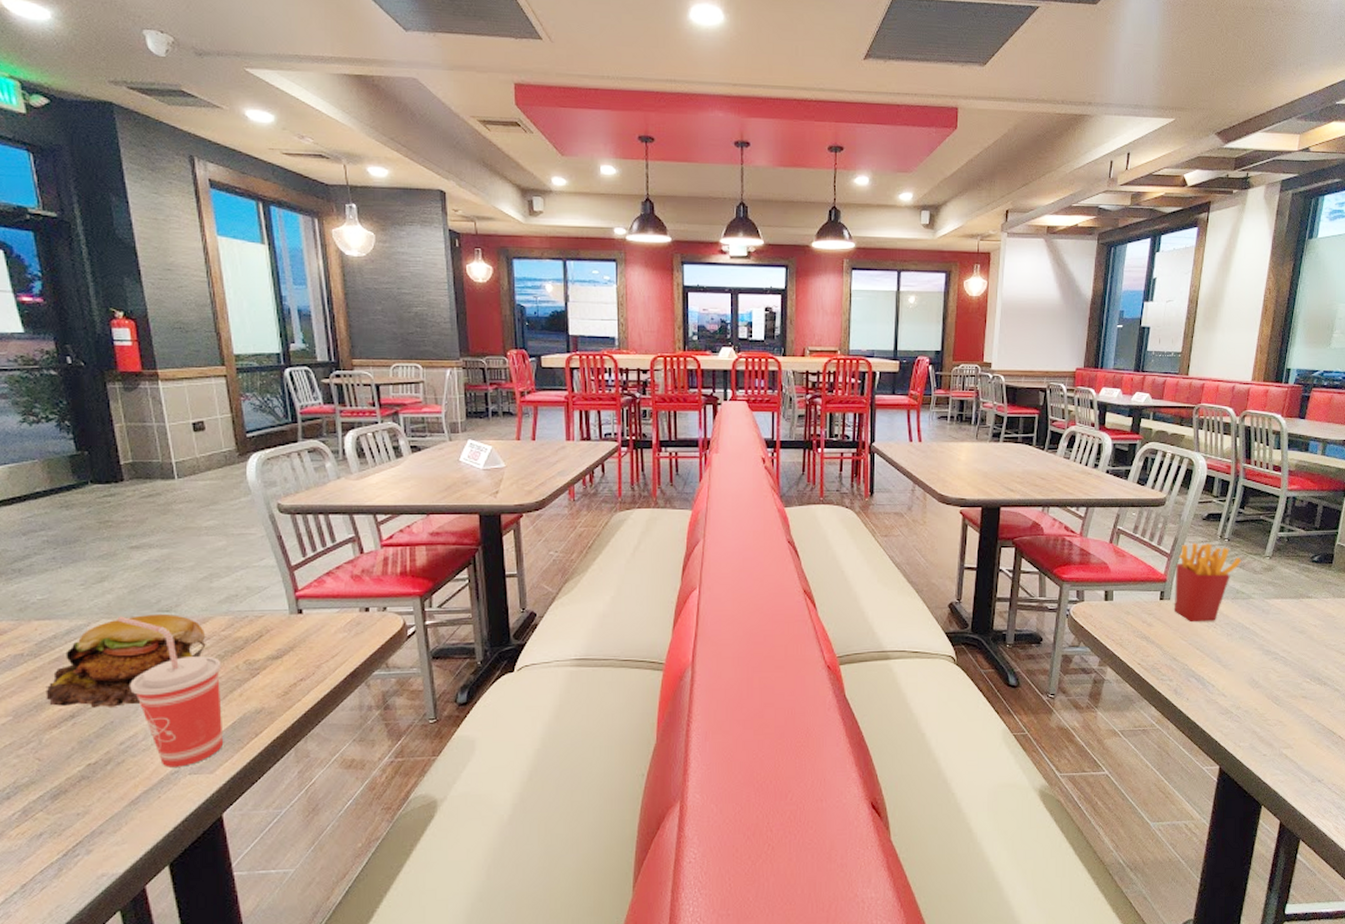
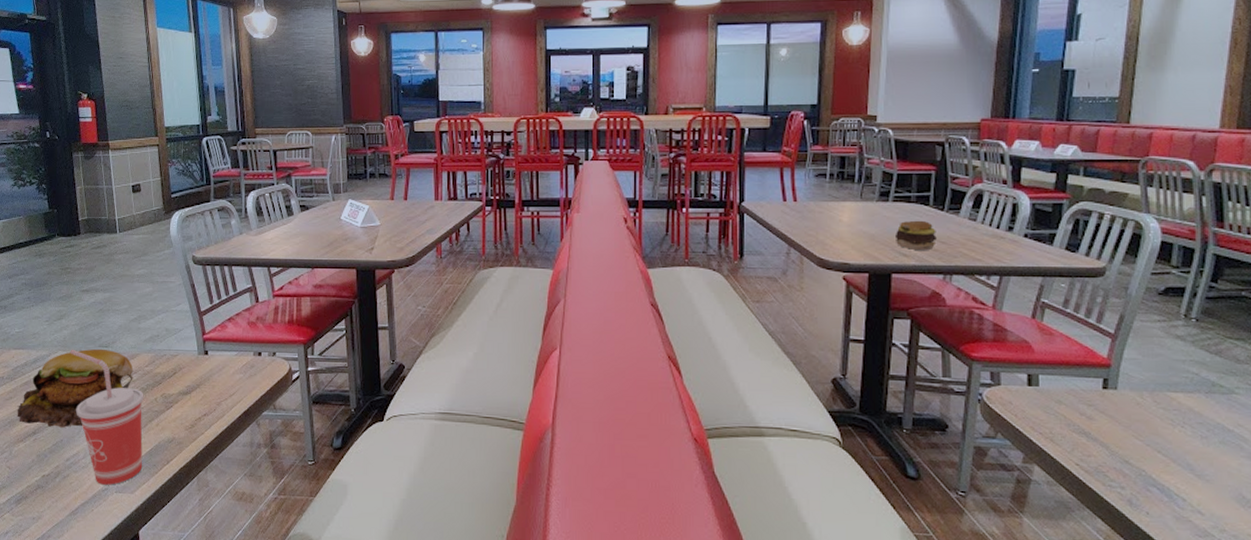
burger: none [1003,459,1038,485] -> present [894,220,937,250]
french fries: present [1173,542,1242,623] -> none [1122,321,1218,420]

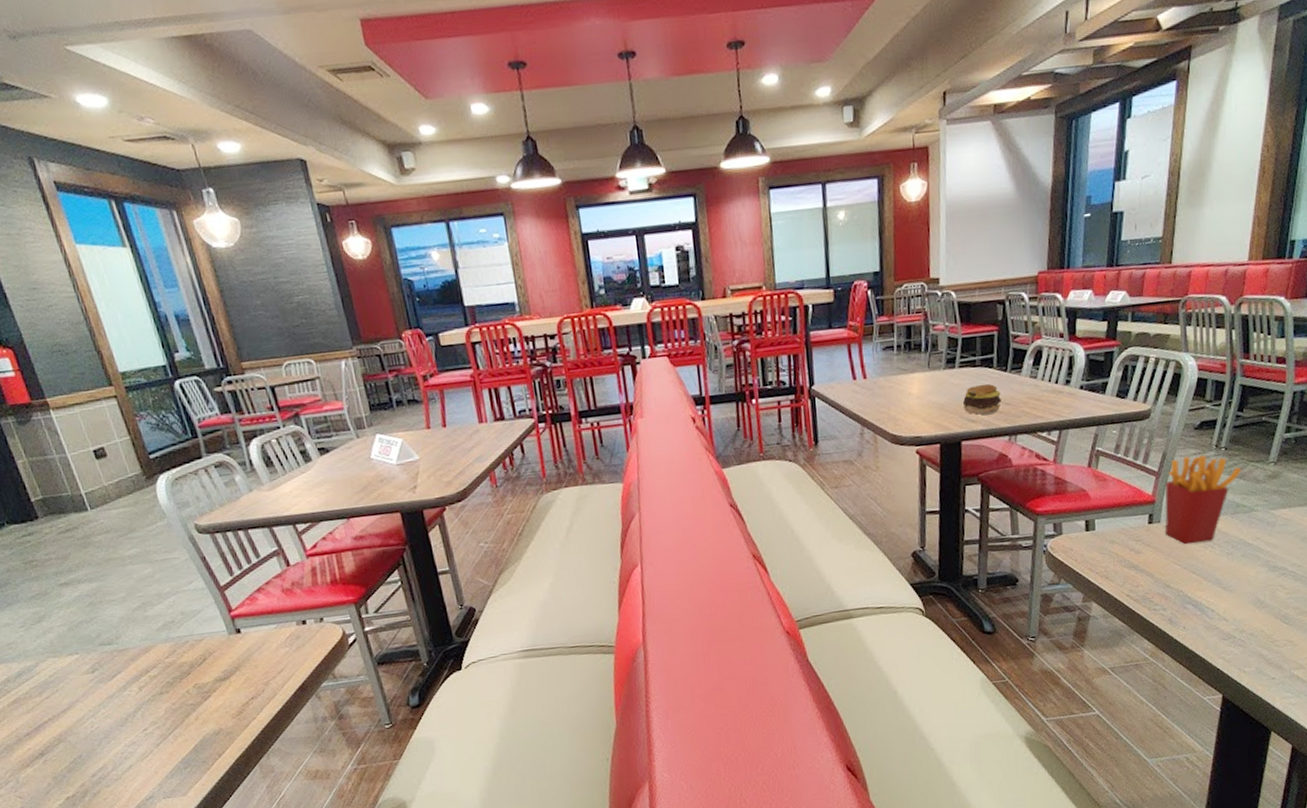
burger: present [17,348,134,428] -> none [10,646,154,746]
beverage cup: present [70,349,144,485] -> none [62,653,190,794]
french fries: none [1122,321,1218,420] -> present [1164,455,1242,545]

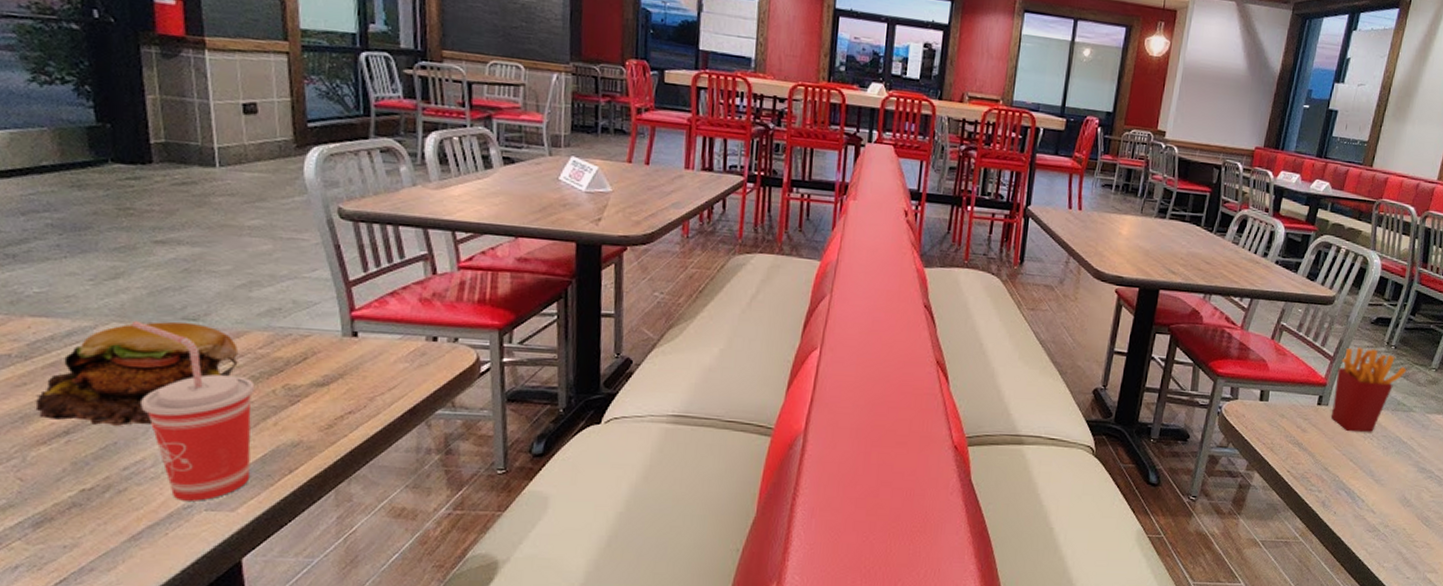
burger: none [10,646,154,746] -> present [35,321,239,426]
beverage cup: none [62,653,190,794] -> present [131,320,255,501]
burger: present [962,383,1001,415] -> none [1166,239,1204,269]

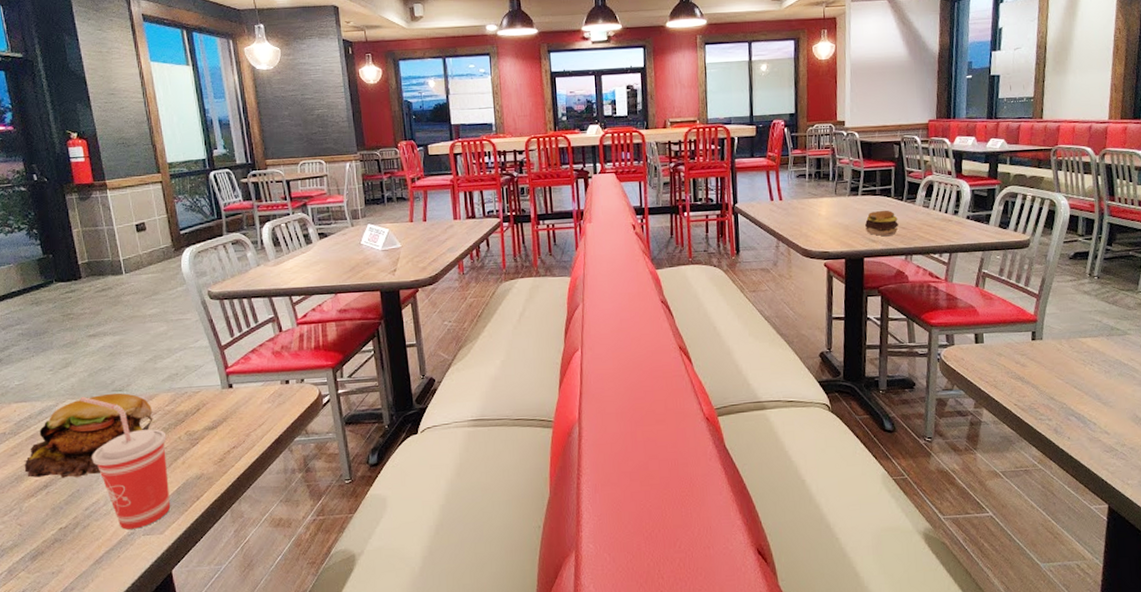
burger: none [1166,239,1204,269] -> present [864,210,898,236]
french fries: present [1331,346,1407,433] -> none [1045,282,1114,361]

